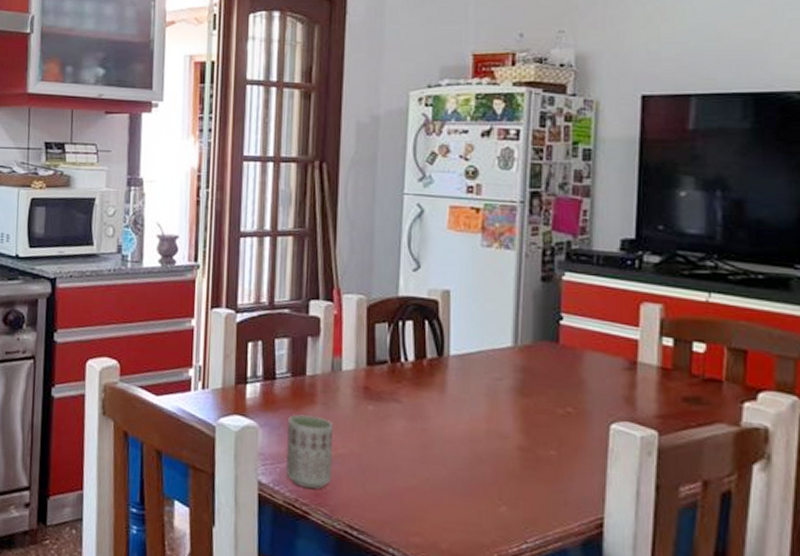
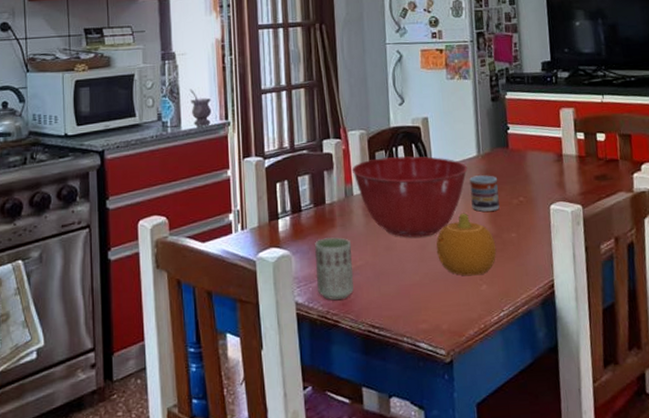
mixing bowl: none [342,331,497,435] -> present [351,156,467,238]
fruit: none [443,414,526,494] -> present [436,213,497,276]
cup: none [498,371,539,419] -> present [469,175,500,212]

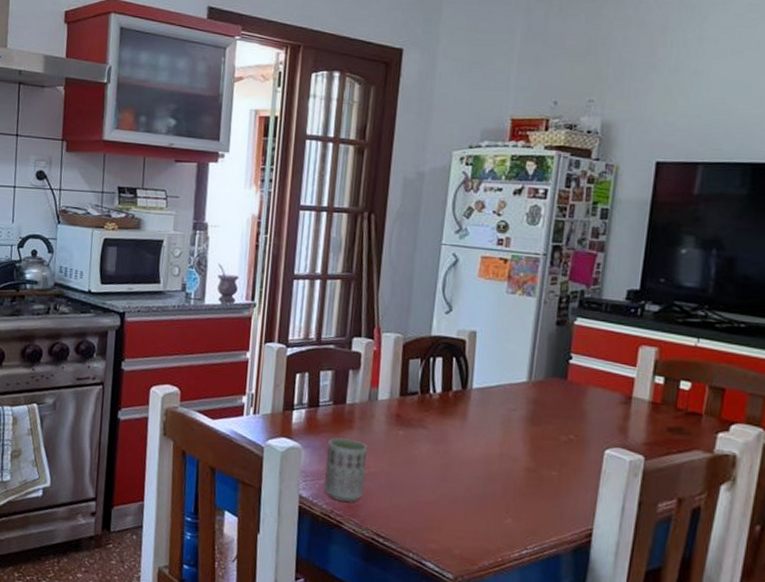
mixing bowl: present [351,156,467,238] -> none [380,366,513,457]
fruit: present [436,213,497,276] -> none [461,439,532,508]
cup: present [469,175,500,212] -> none [511,402,547,444]

